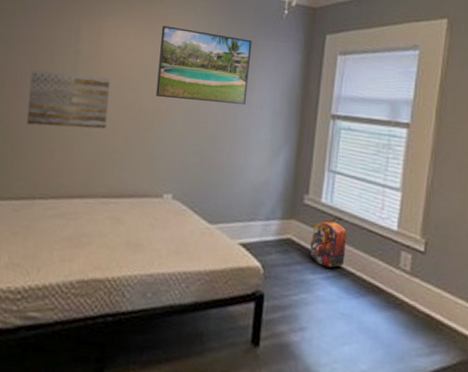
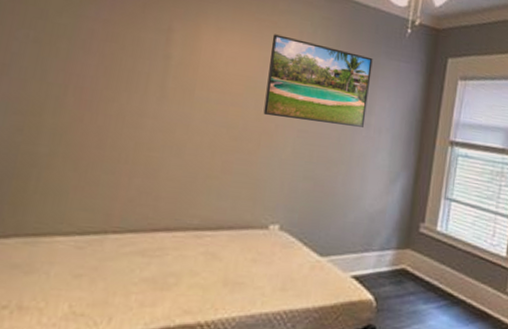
wall art: present [27,70,111,129] -> none [97,75,209,150]
backpack: present [310,218,347,268] -> none [424,246,460,296]

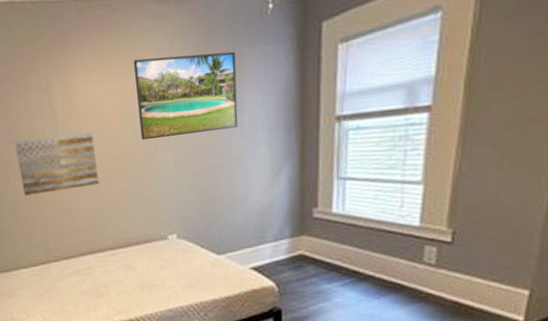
wall art: none [97,75,209,150] -> present [14,132,99,196]

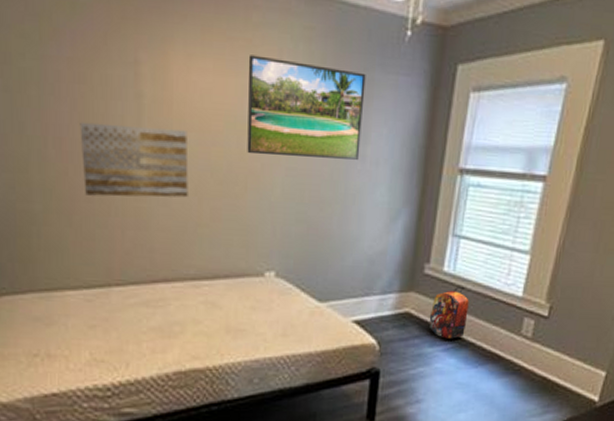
backpack: none [323,225,363,275] -> present [429,287,469,339]

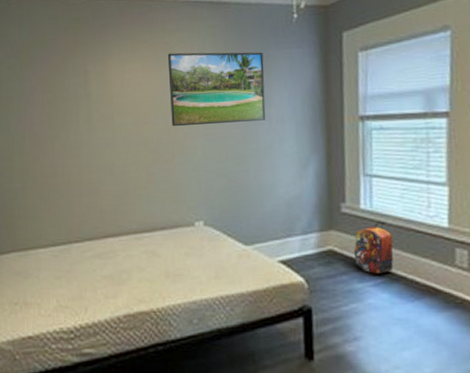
wall art: present [79,122,188,198] -> none [47,116,128,173]

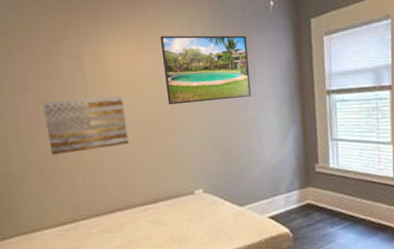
wall art: none [47,116,128,173] -> present [42,96,129,155]
backpack: present [353,222,394,274] -> none [326,177,356,219]

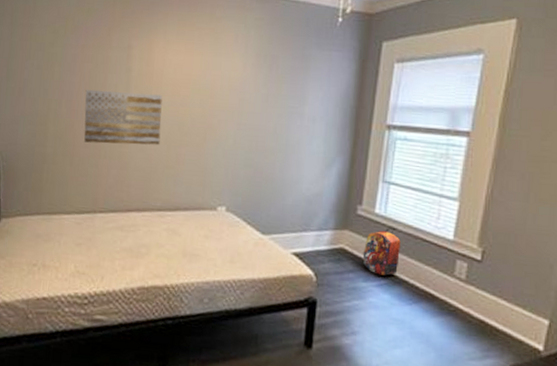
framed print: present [160,35,252,105] -> none [207,39,305,117]
backpack: none [326,177,356,219] -> present [363,228,401,276]

